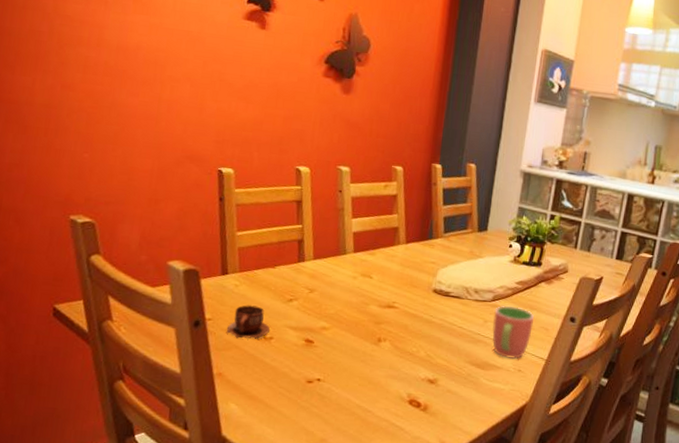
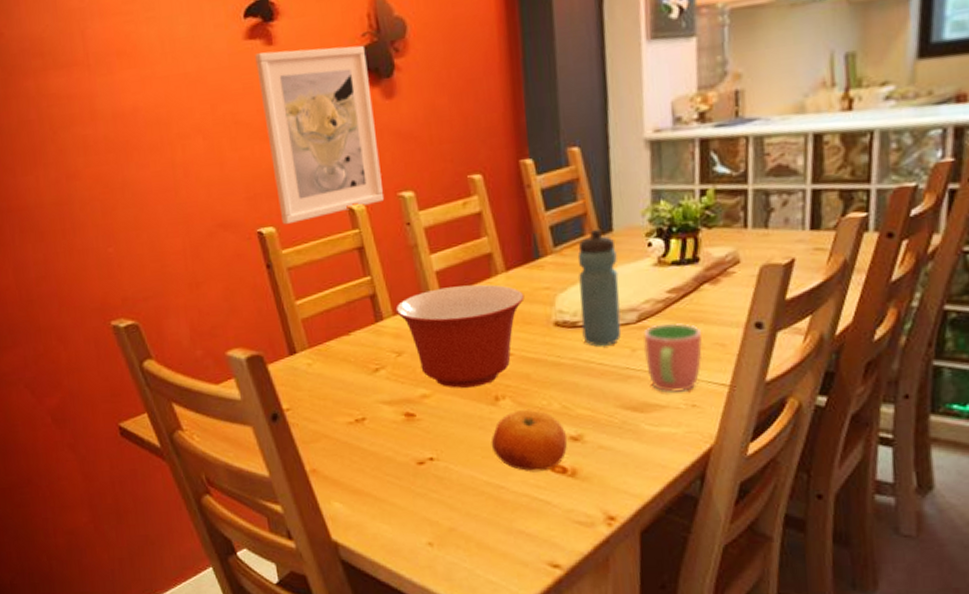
cup: present [226,305,270,339] -> none [309,384,360,426]
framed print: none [240,32,337,170] -> present [255,45,385,225]
mixing bowl: none [316,246,416,328] -> present [395,284,525,388]
fruit: none [367,351,426,404] -> present [491,409,568,472]
water bottle: none [452,227,488,315] -> present [577,229,622,346]

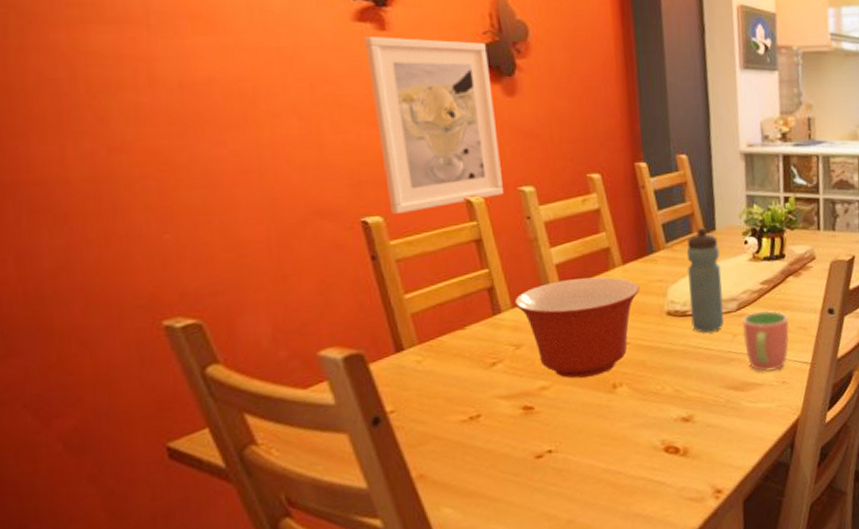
fruit: present [491,409,568,472] -> none [609,394,680,455]

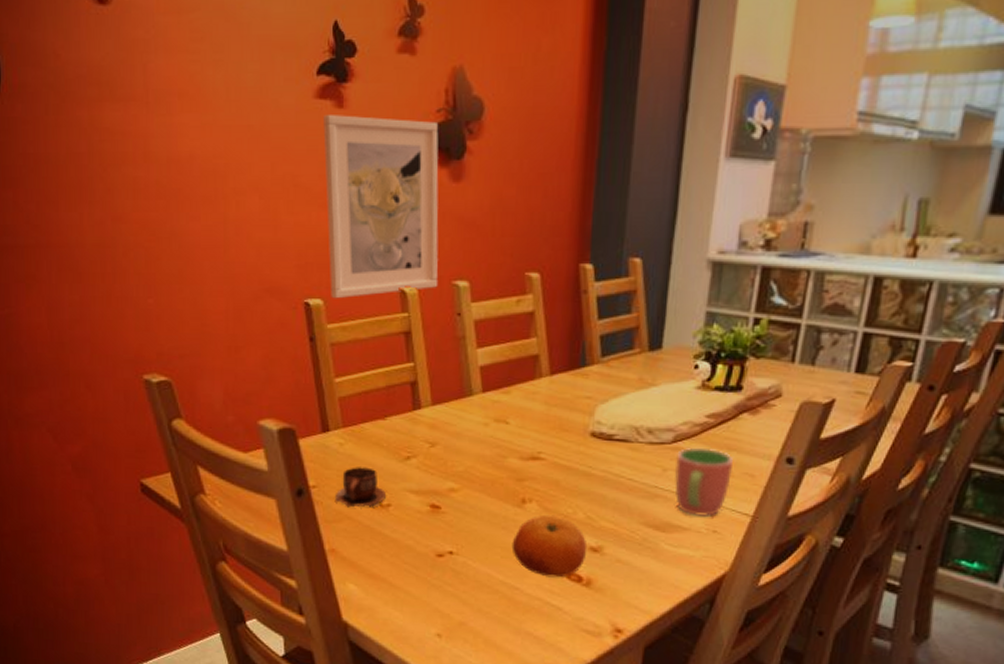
cup: none [417,380,474,427] -> present [334,467,386,507]
mixing bowl: present [514,277,640,379] -> none [435,384,565,487]
fruit: none [609,394,680,455] -> present [511,514,588,578]
water bottle: present [686,228,724,333] -> none [617,345,664,462]

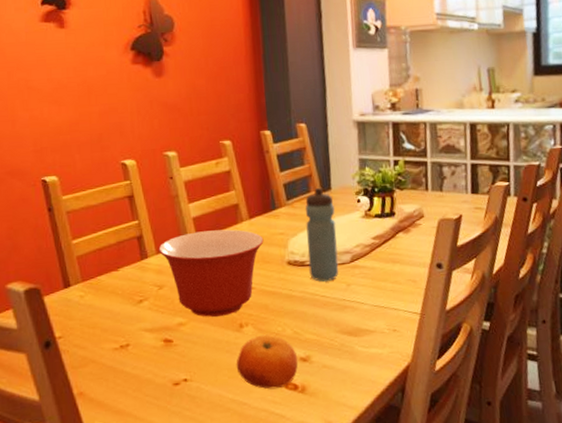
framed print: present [323,115,439,299] -> none [49,33,152,175]
cup: present [334,467,386,507] -> none [79,314,124,352]
mixing bowl: none [435,384,565,487] -> present [158,229,264,317]
water bottle: none [617,345,664,462] -> present [305,188,339,282]
cup: present [674,448,733,517] -> none [355,264,399,320]

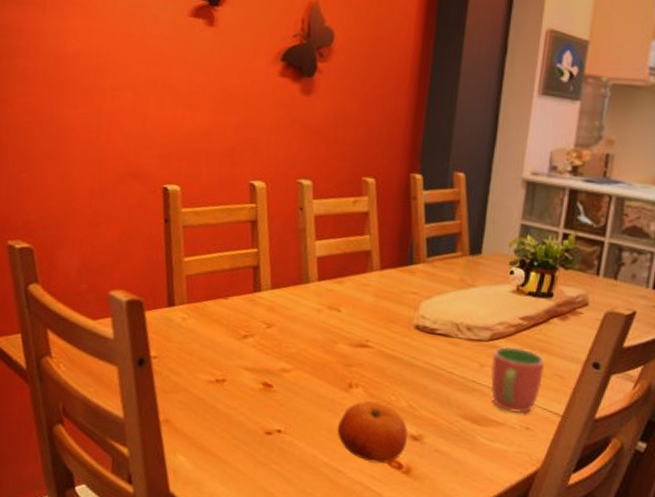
mixing bowl: present [158,229,264,317] -> none [274,273,393,371]
water bottle: present [305,188,339,282] -> none [438,249,483,357]
cup: none [355,264,399,320] -> present [491,347,544,414]

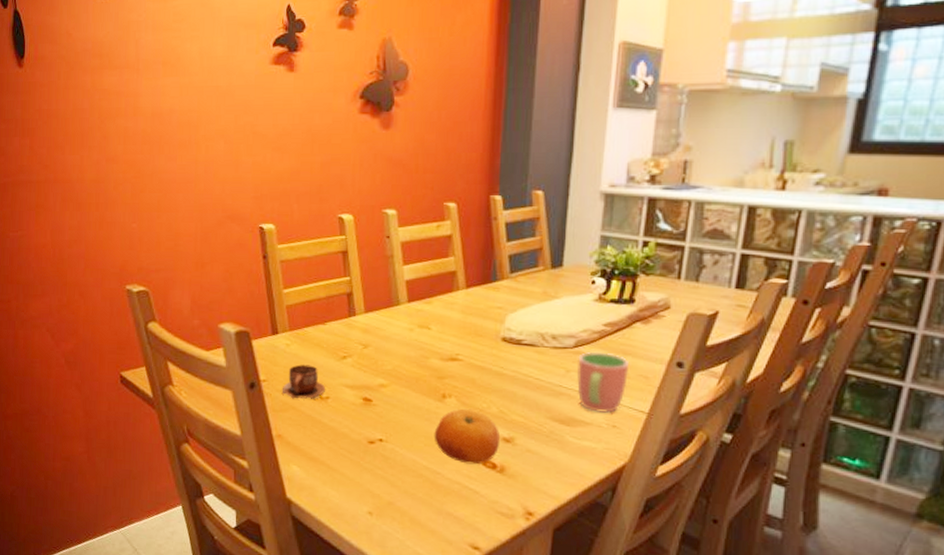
cup: none [173,341,222,381] -> present [281,364,325,399]

